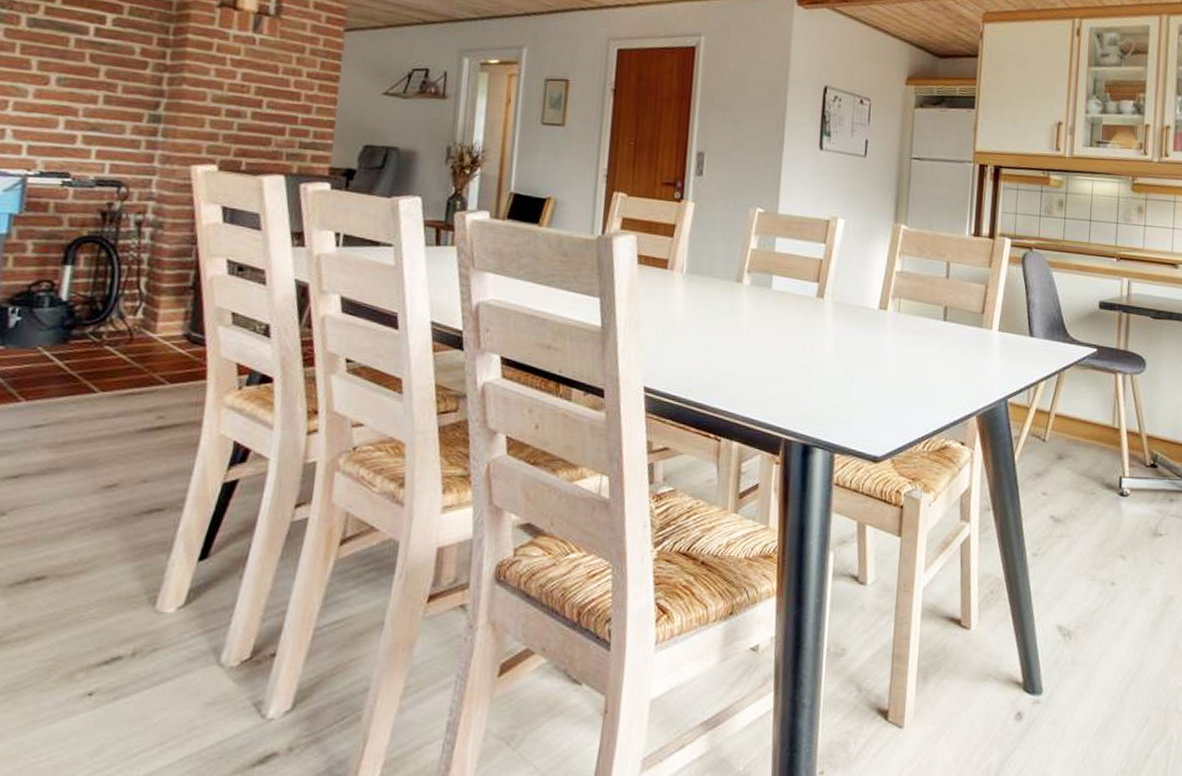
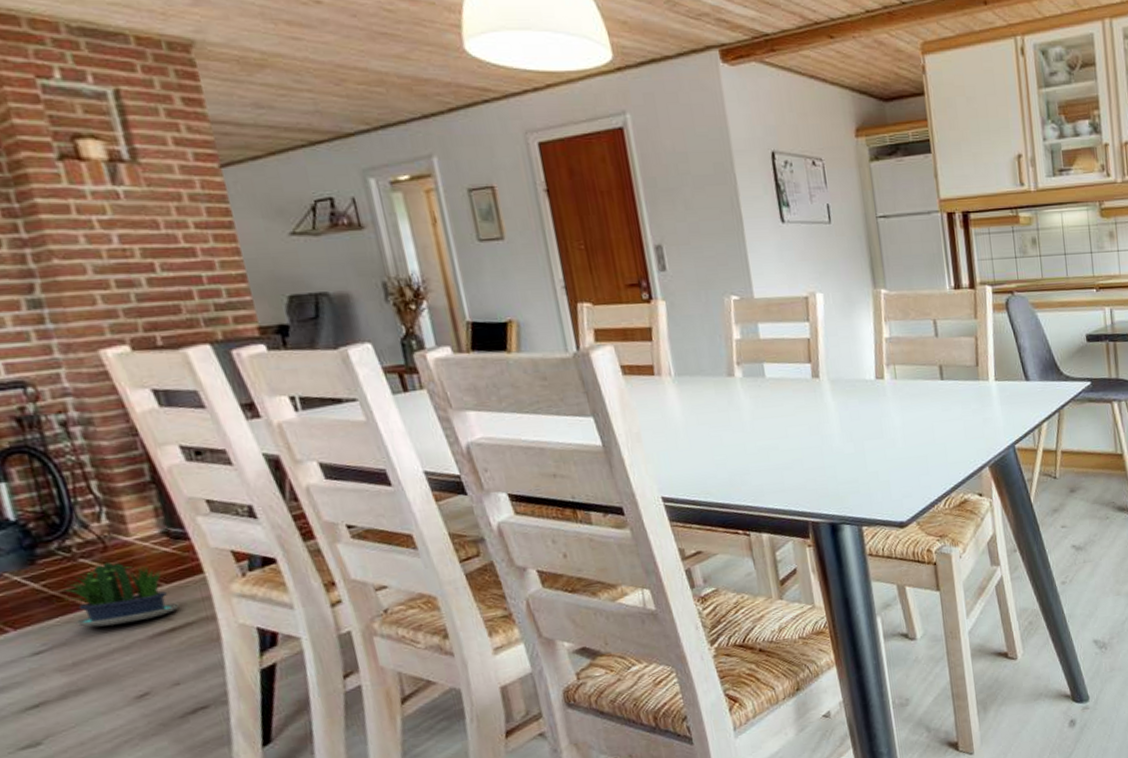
potted plant: none [79,352,174,414] -> present [62,561,179,627]

